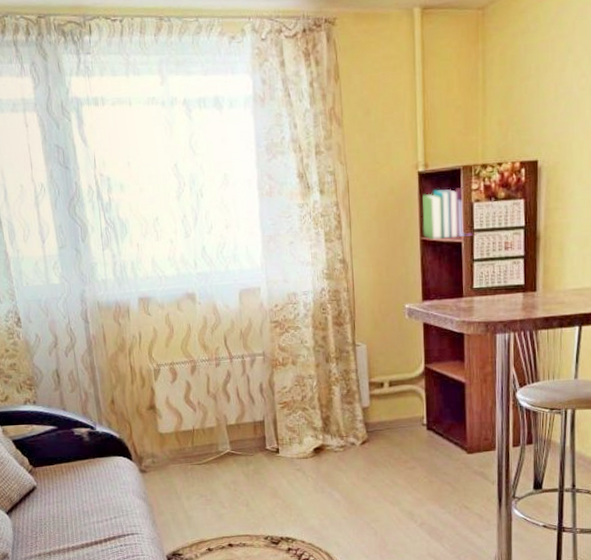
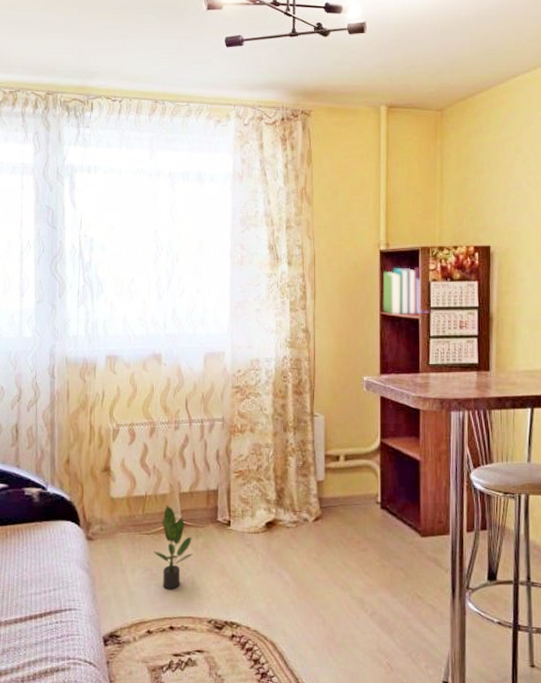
potted plant: none [206,437,245,513] -> present [153,504,193,590]

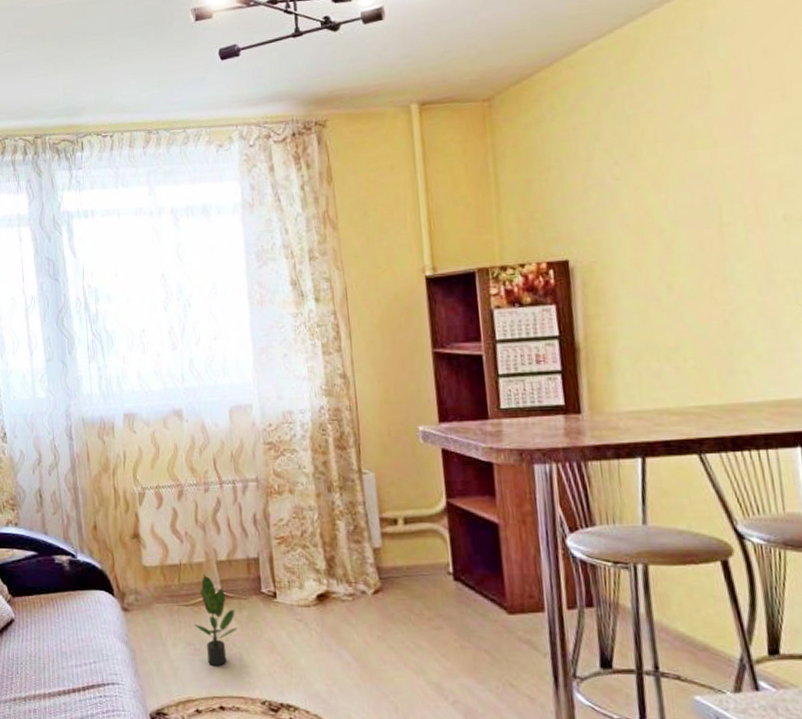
books: present [382,267,430,316] -> none [432,292,496,353]

